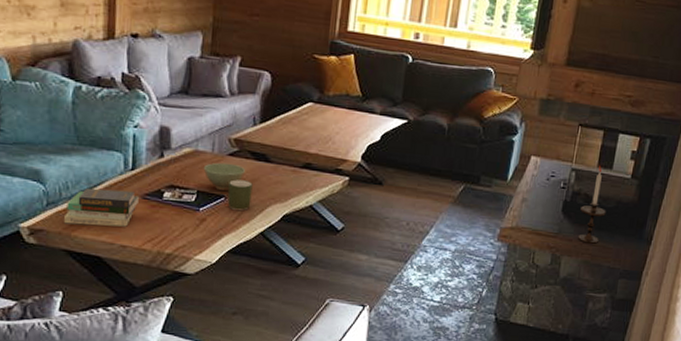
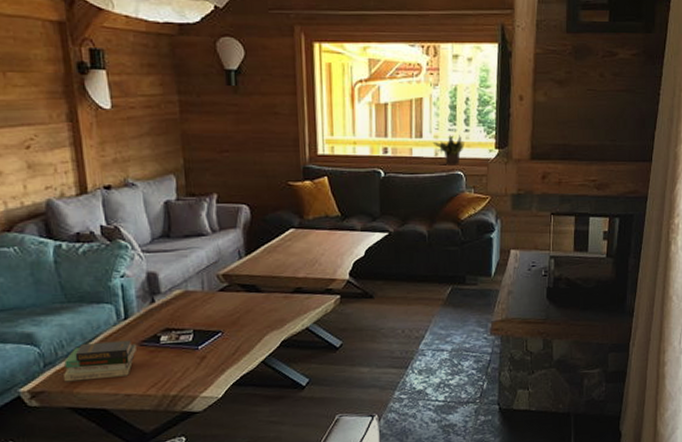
bowl: present [203,162,245,190] -> none [196,298,238,326]
mug: present [227,179,253,210] -> none [223,313,248,343]
potted plant: none [466,29,499,61] -> present [432,135,464,165]
candlestick: present [578,165,606,245] -> none [564,249,588,326]

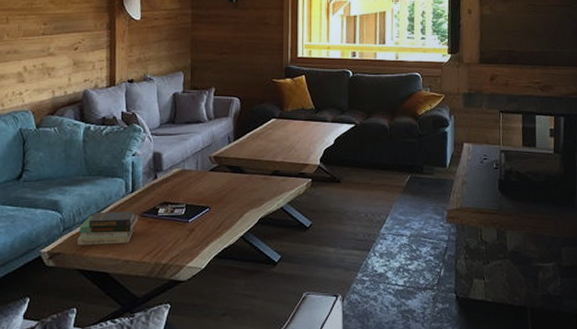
potted plant: present [432,135,464,165] -> none [394,42,421,68]

